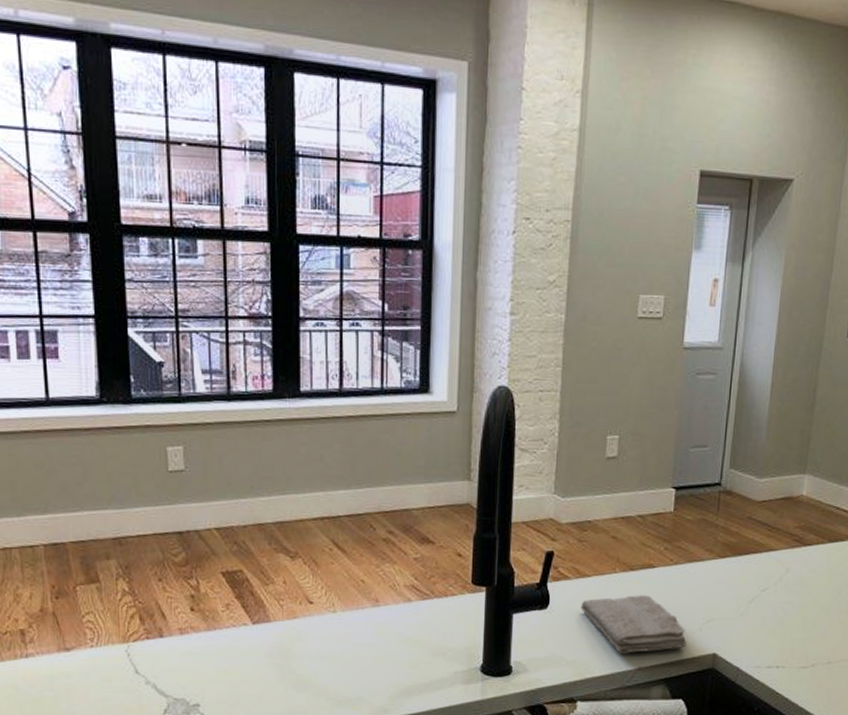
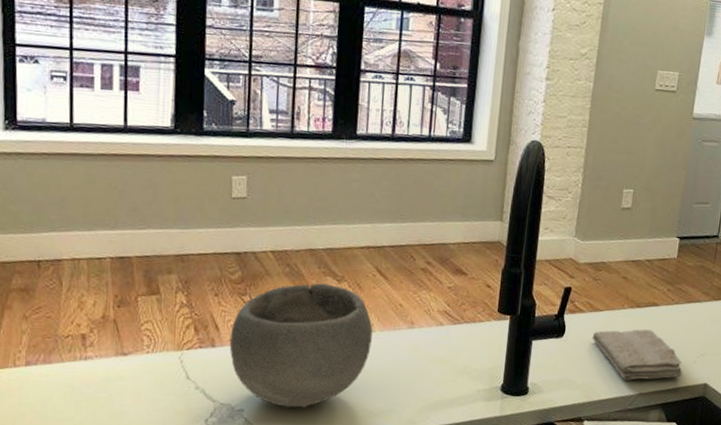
bowl: none [178,561,333,700] -> present [229,283,373,408]

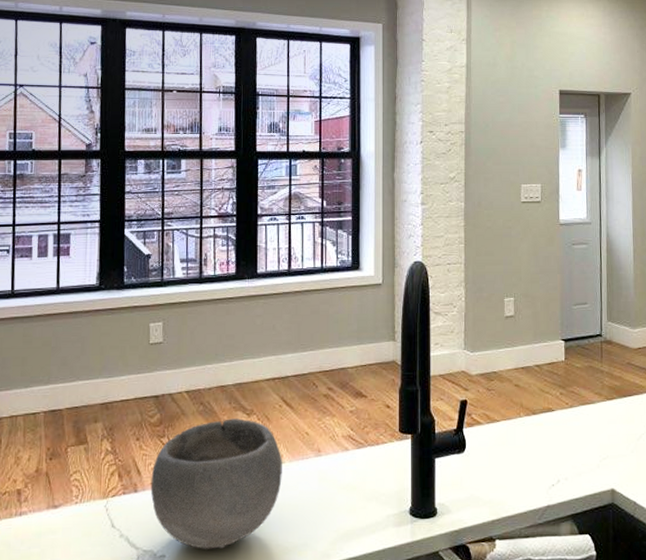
washcloth: present [592,329,683,380] -> none [493,437,589,492]

